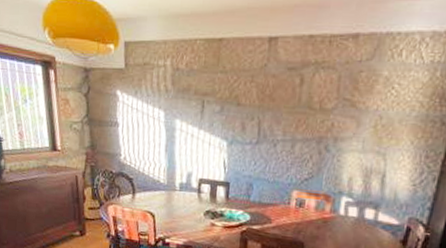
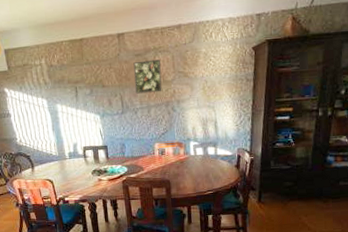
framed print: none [279,77,321,123] -> present [133,59,162,94]

